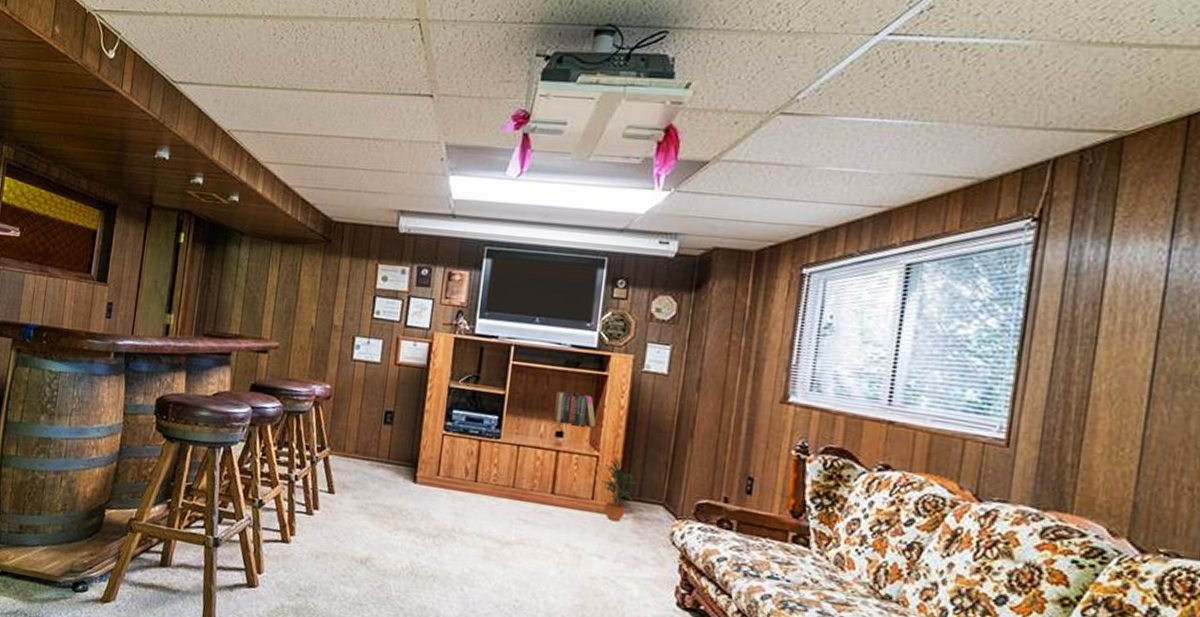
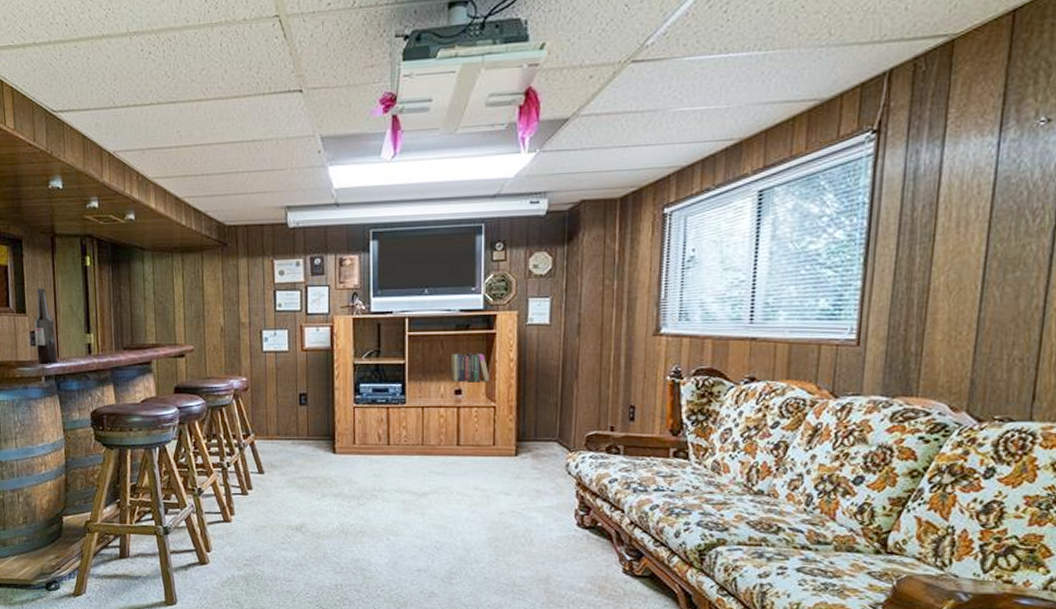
beer bottle: none [109,258,136,341] -> present [34,288,58,364]
potted plant: present [602,460,637,522] -> none [501,408,532,462]

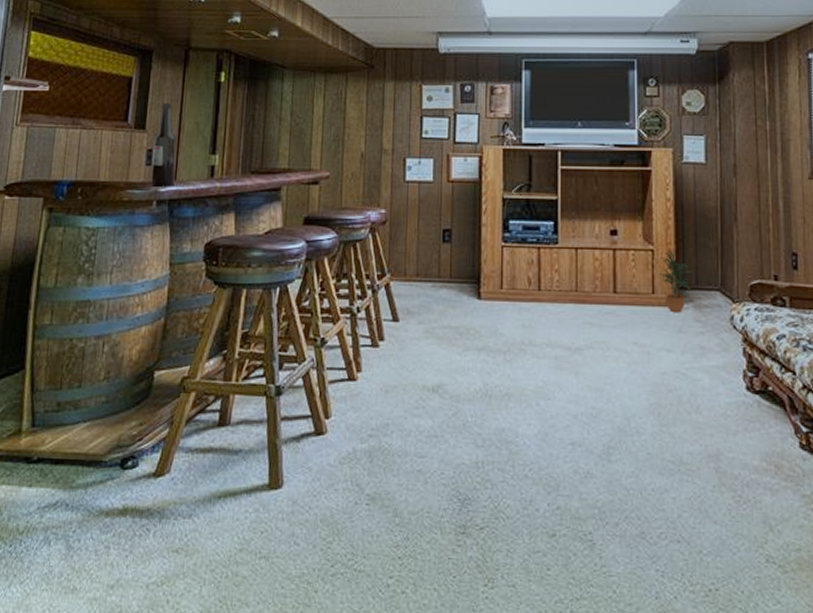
books: present [451,353,490,383] -> none [606,190,647,223]
potted plant: none [501,408,532,462] -> present [660,251,692,313]

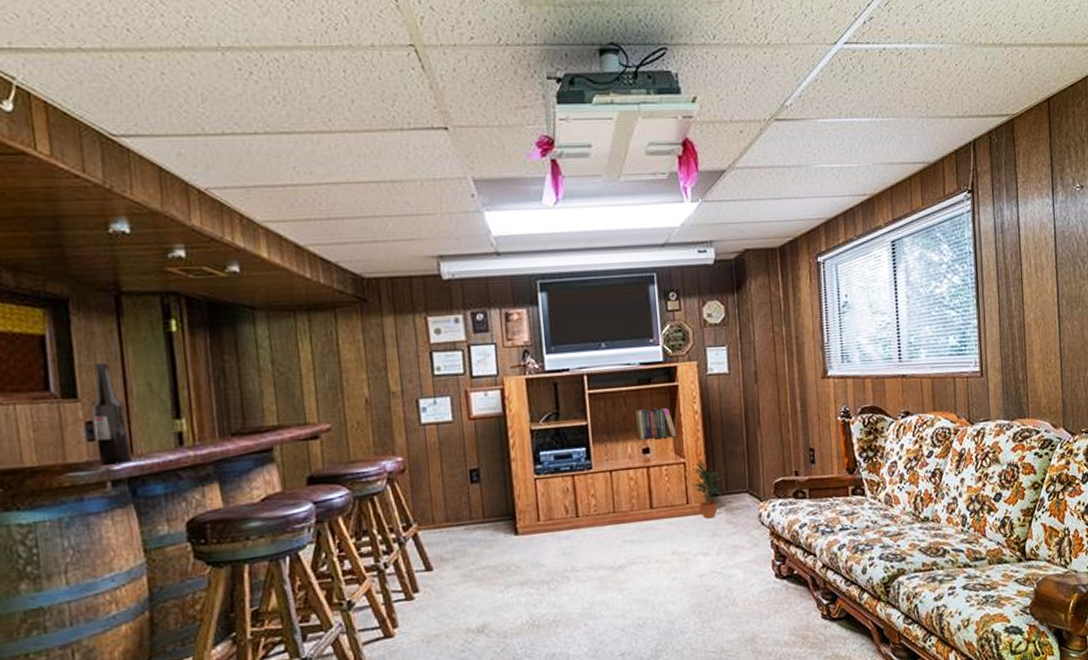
books: none [606,190,647,223] -> present [635,407,677,441]

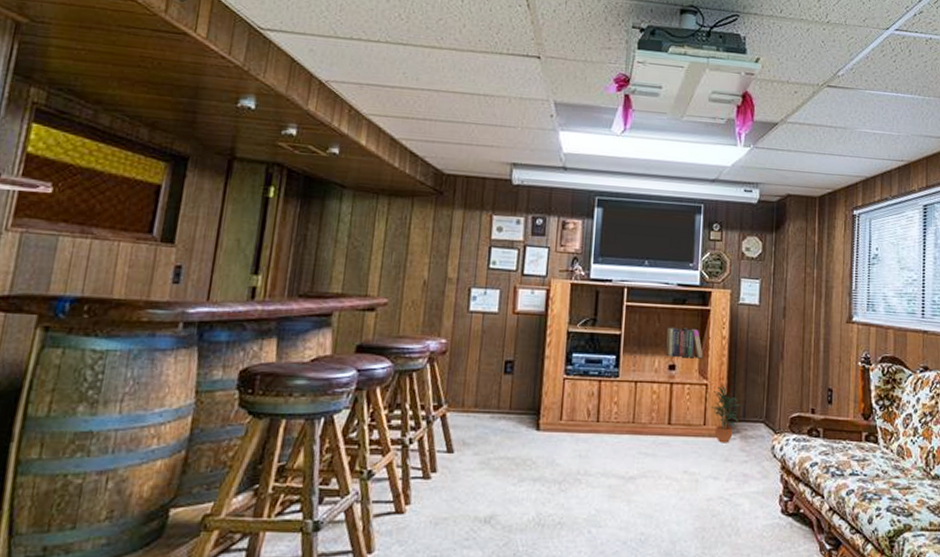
beer bottle: present [91,362,132,465] -> none [177,215,212,308]

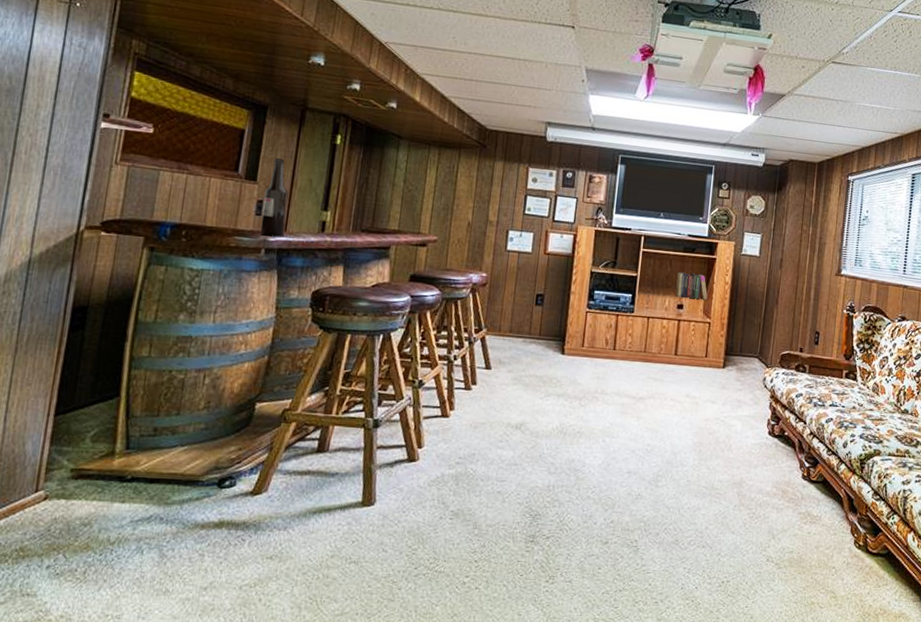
beer bottle: none [177,215,212,308] -> present [260,157,289,237]
potted plant: present [711,386,741,443] -> none [713,325,738,374]

